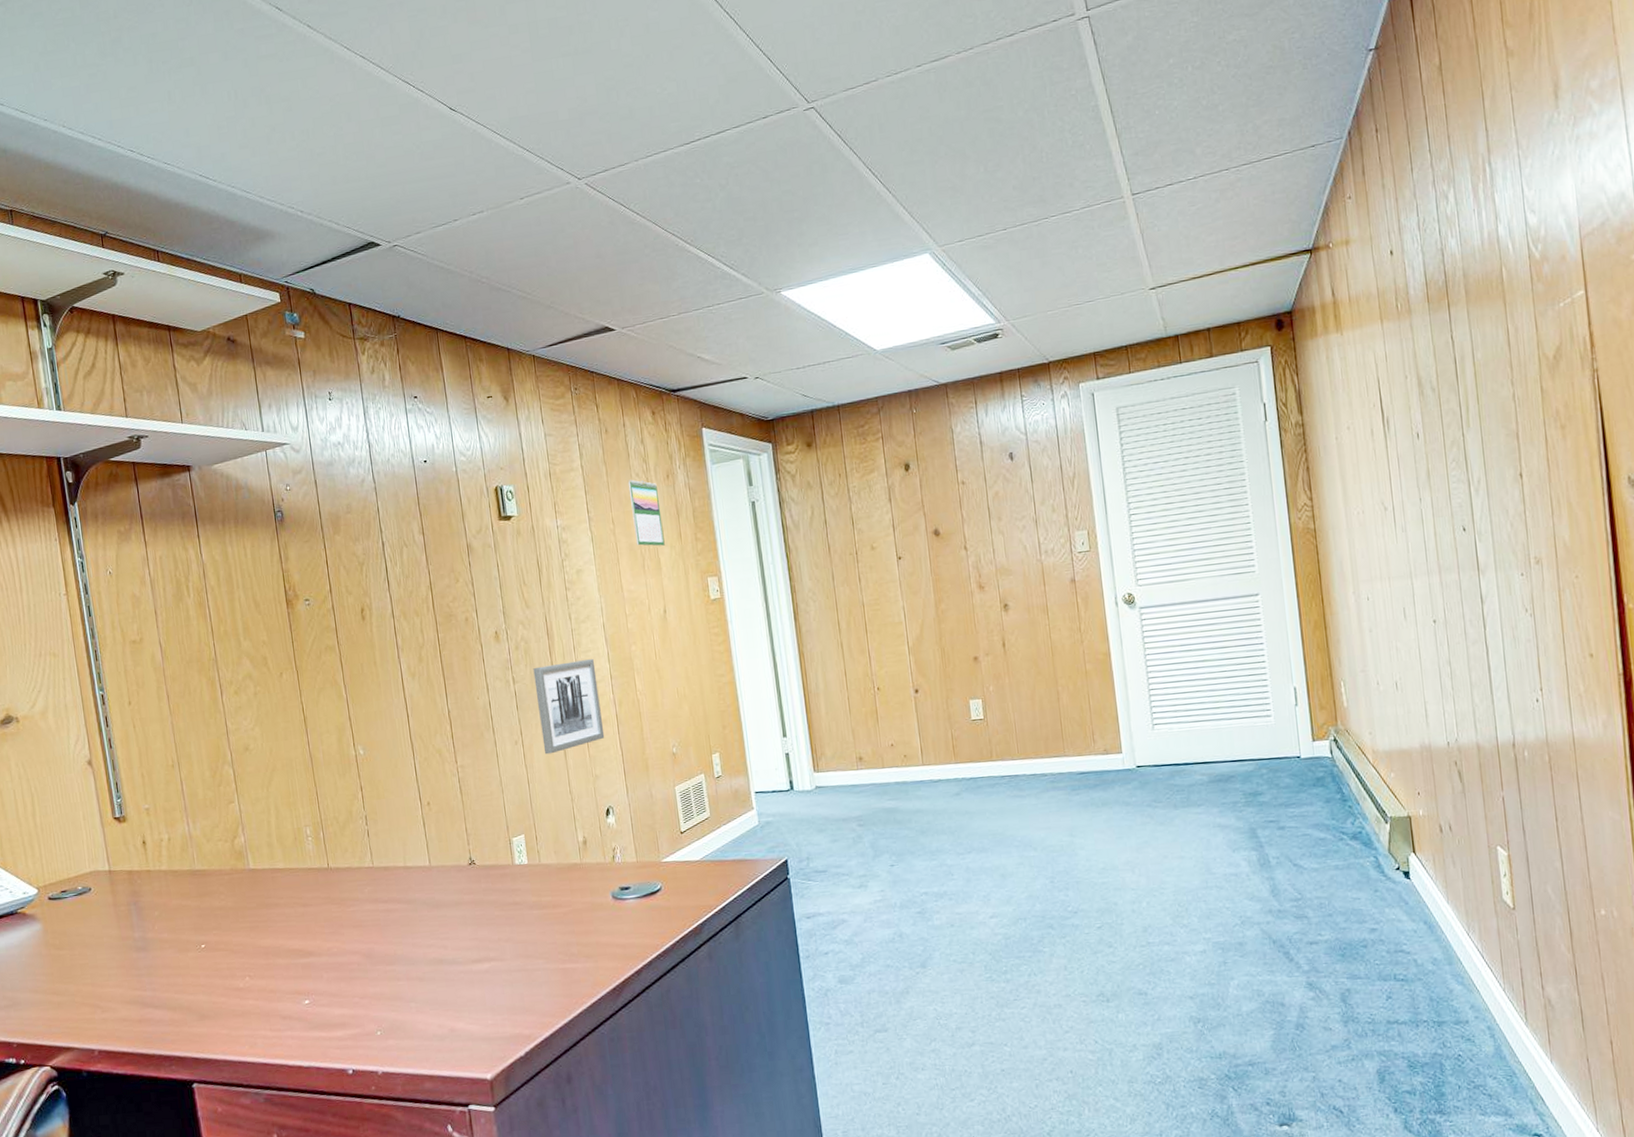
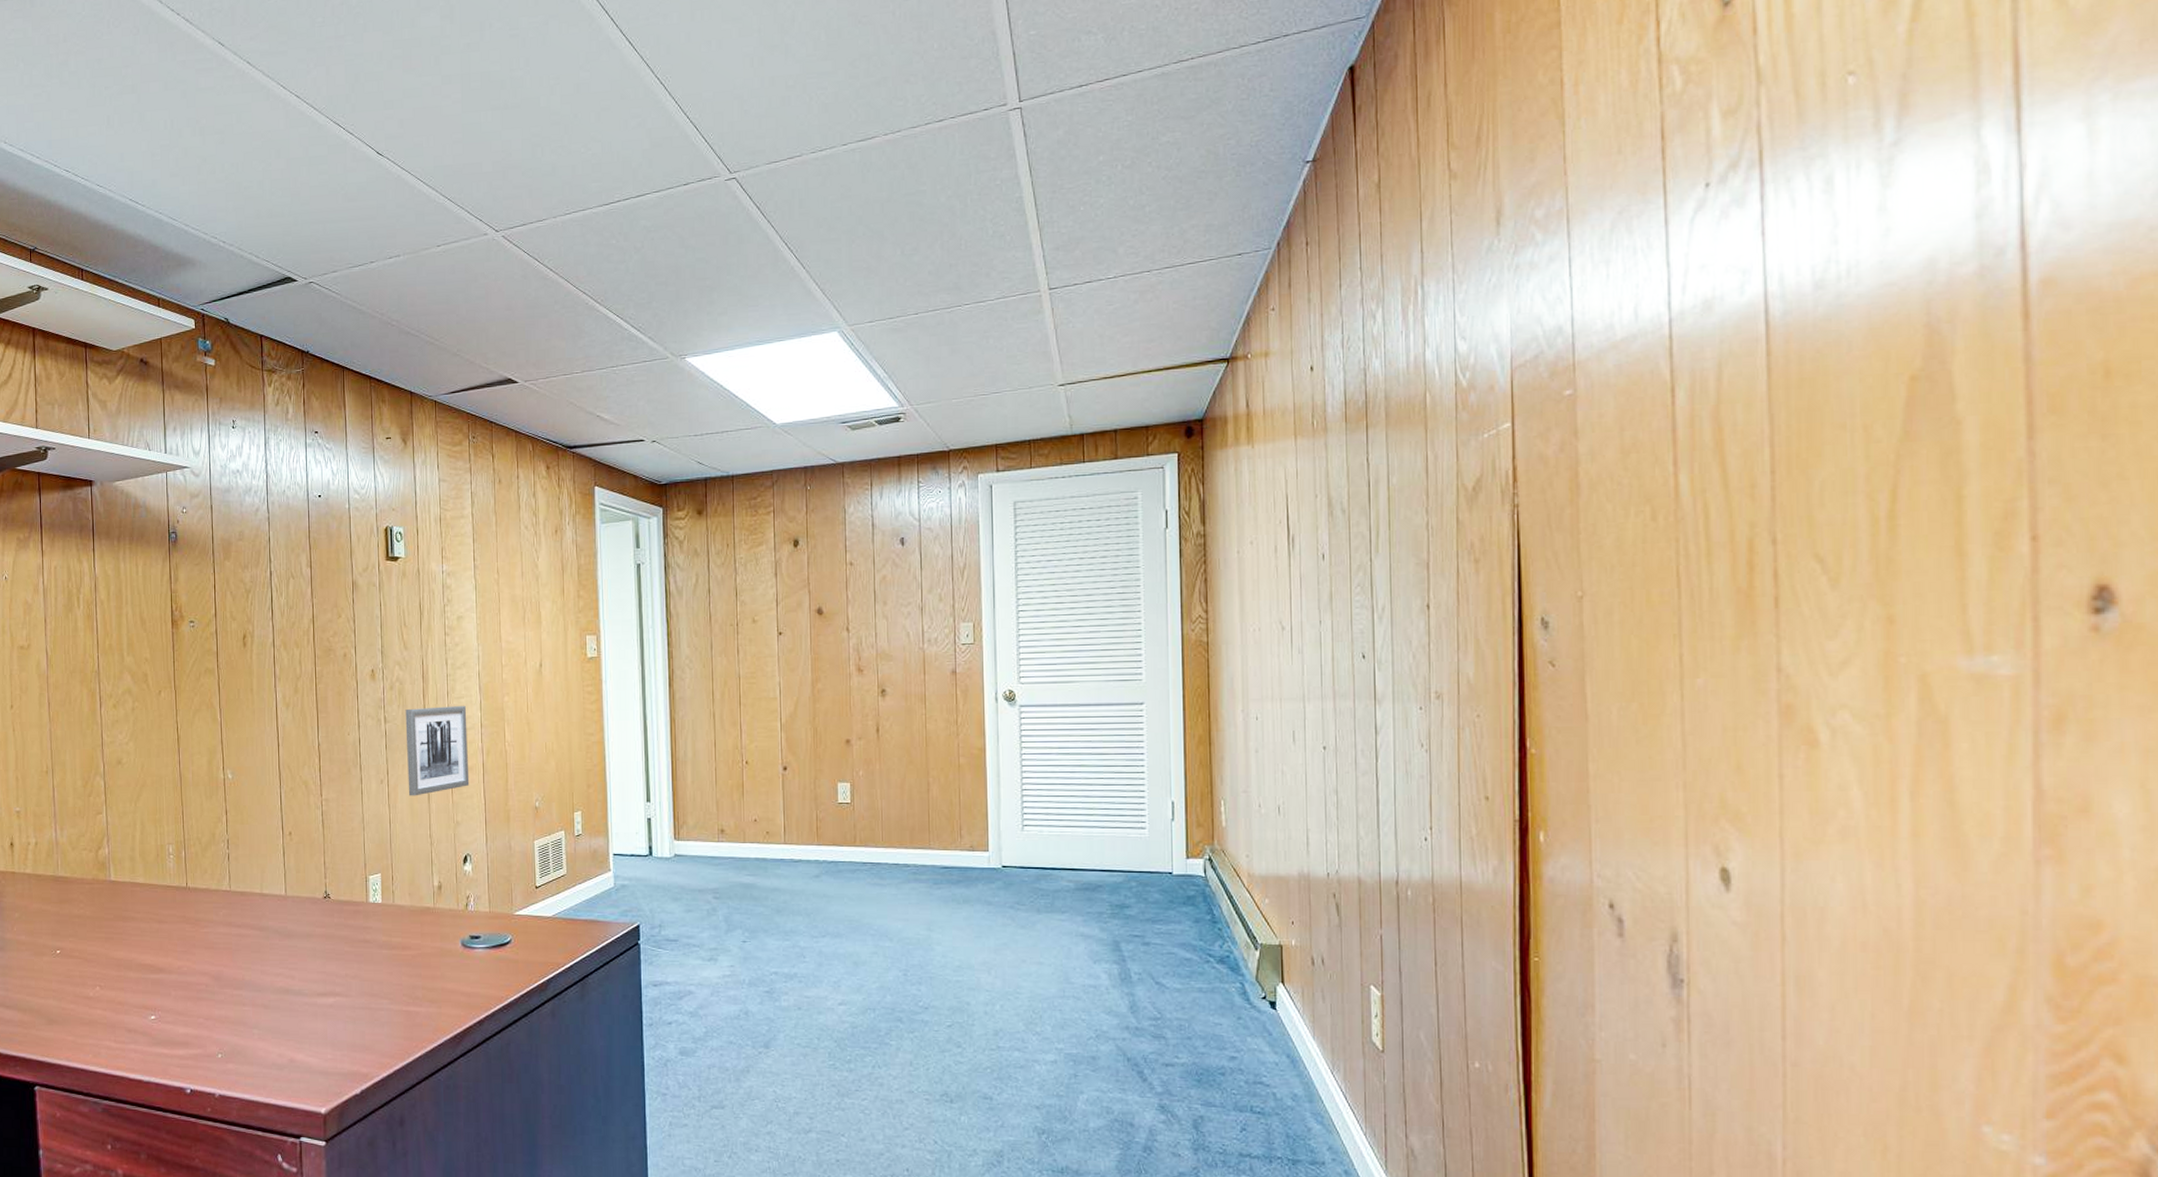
calendar: present [628,479,665,547] -> none [516,532,547,600]

